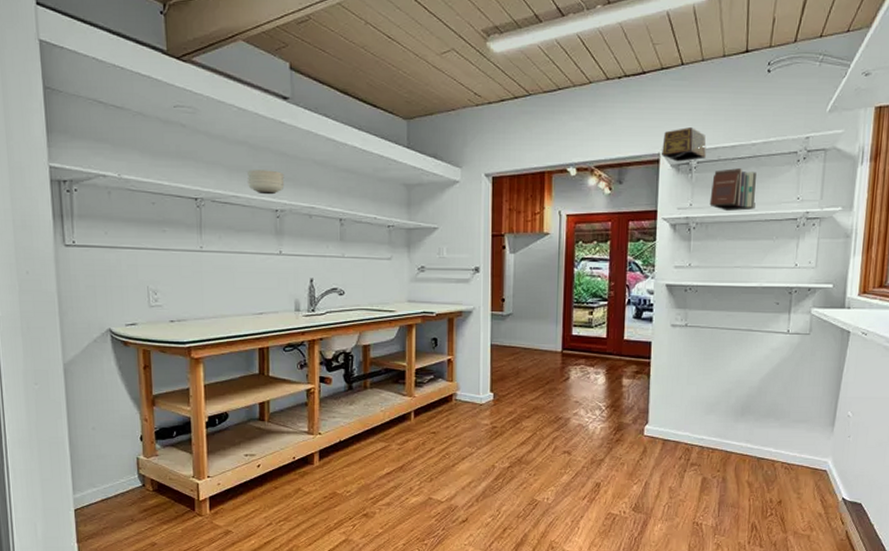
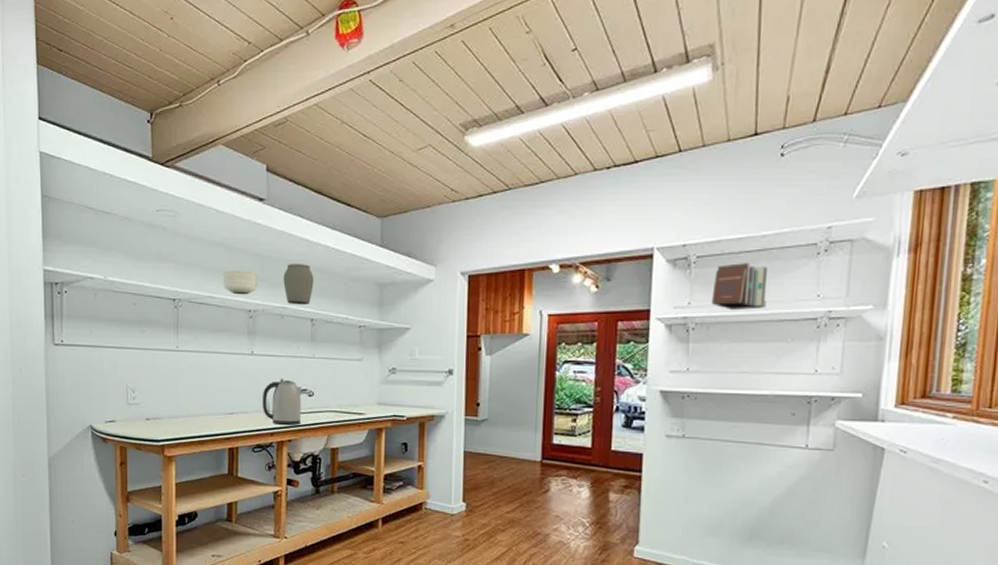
kettle: none [291,279,333,325] -> present [262,380,302,426]
vase: none [310,164,342,205] -> present [283,264,314,305]
decorative box: present [662,127,706,162] -> none [656,219,708,257]

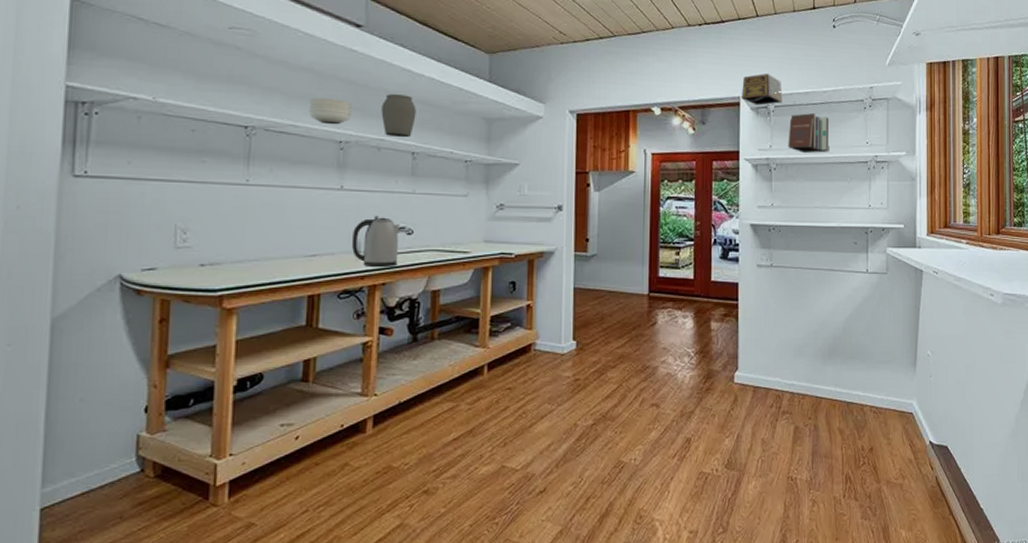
decorative box: none [656,219,708,257] -> present [742,74,782,106]

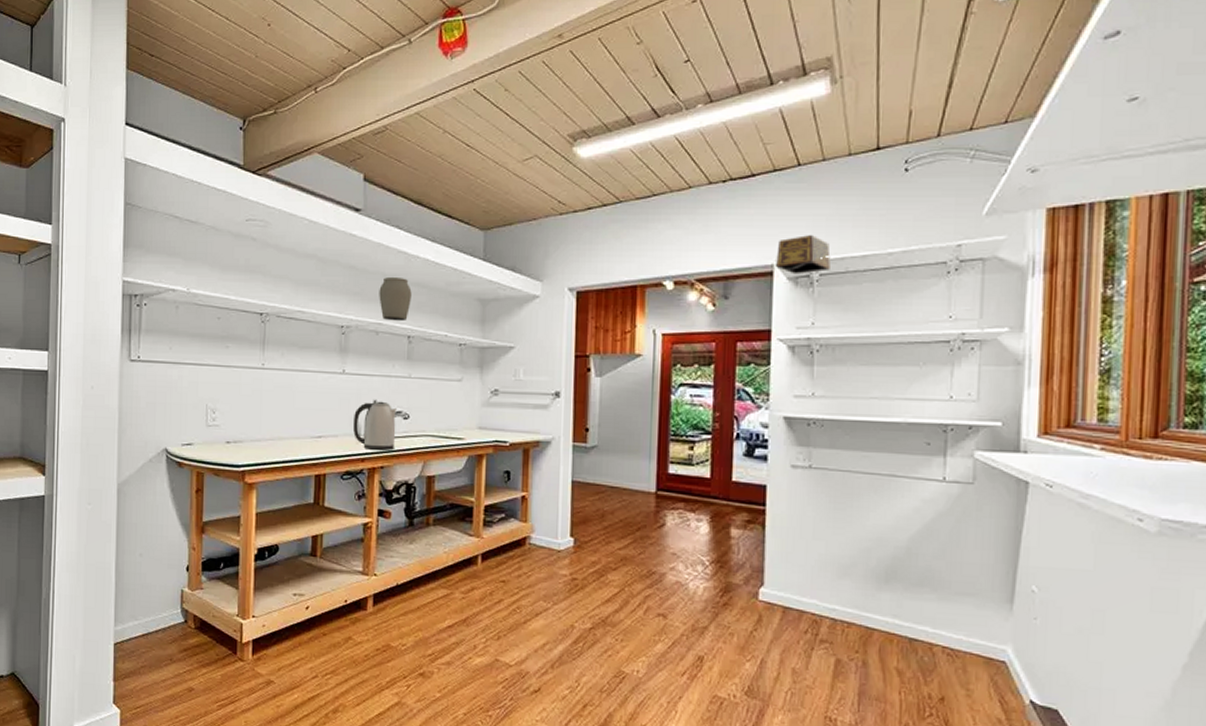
bowl: present [309,97,352,125] -> none [314,284,352,310]
books: present [788,113,830,154] -> none [836,282,895,332]

